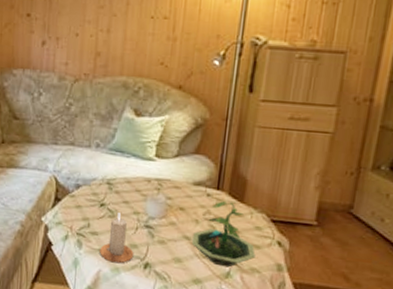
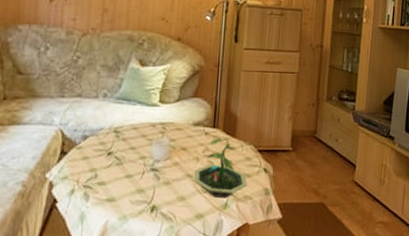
candle: present [99,213,134,264] -> none [107,160,141,211]

